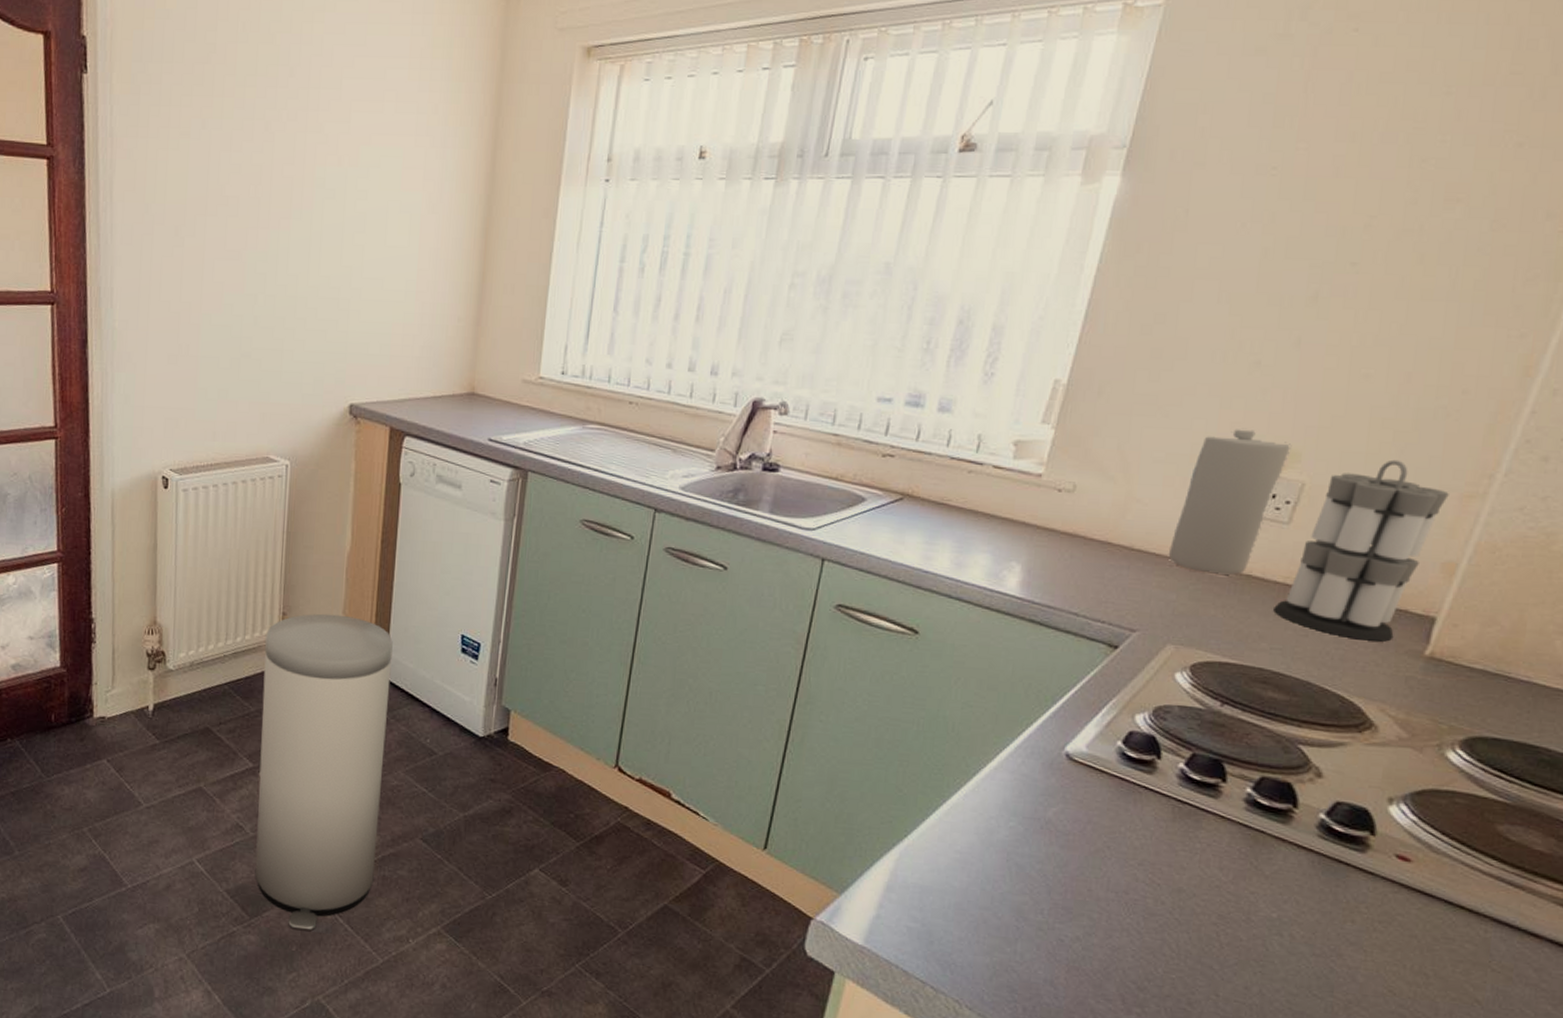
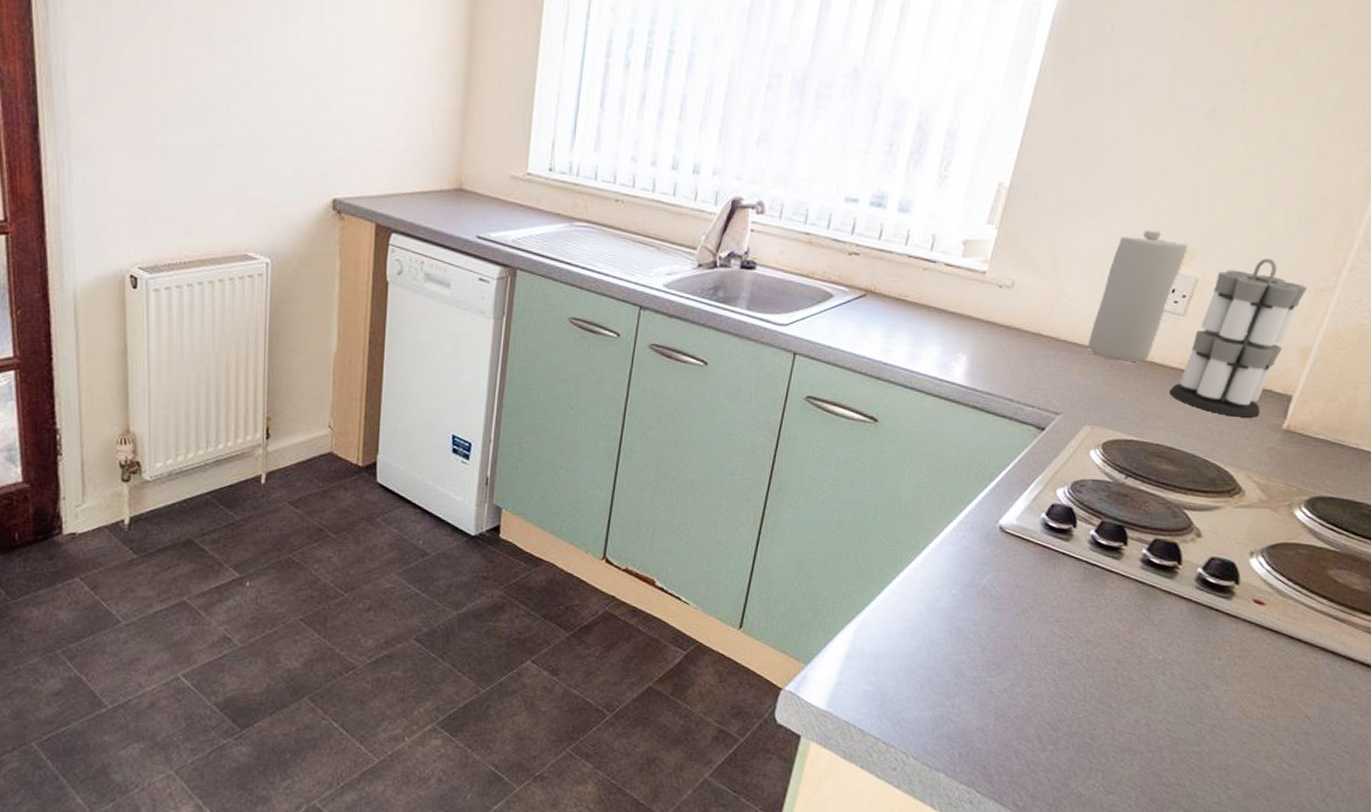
pedal bin: present [255,613,393,932] -> none [245,417,383,738]

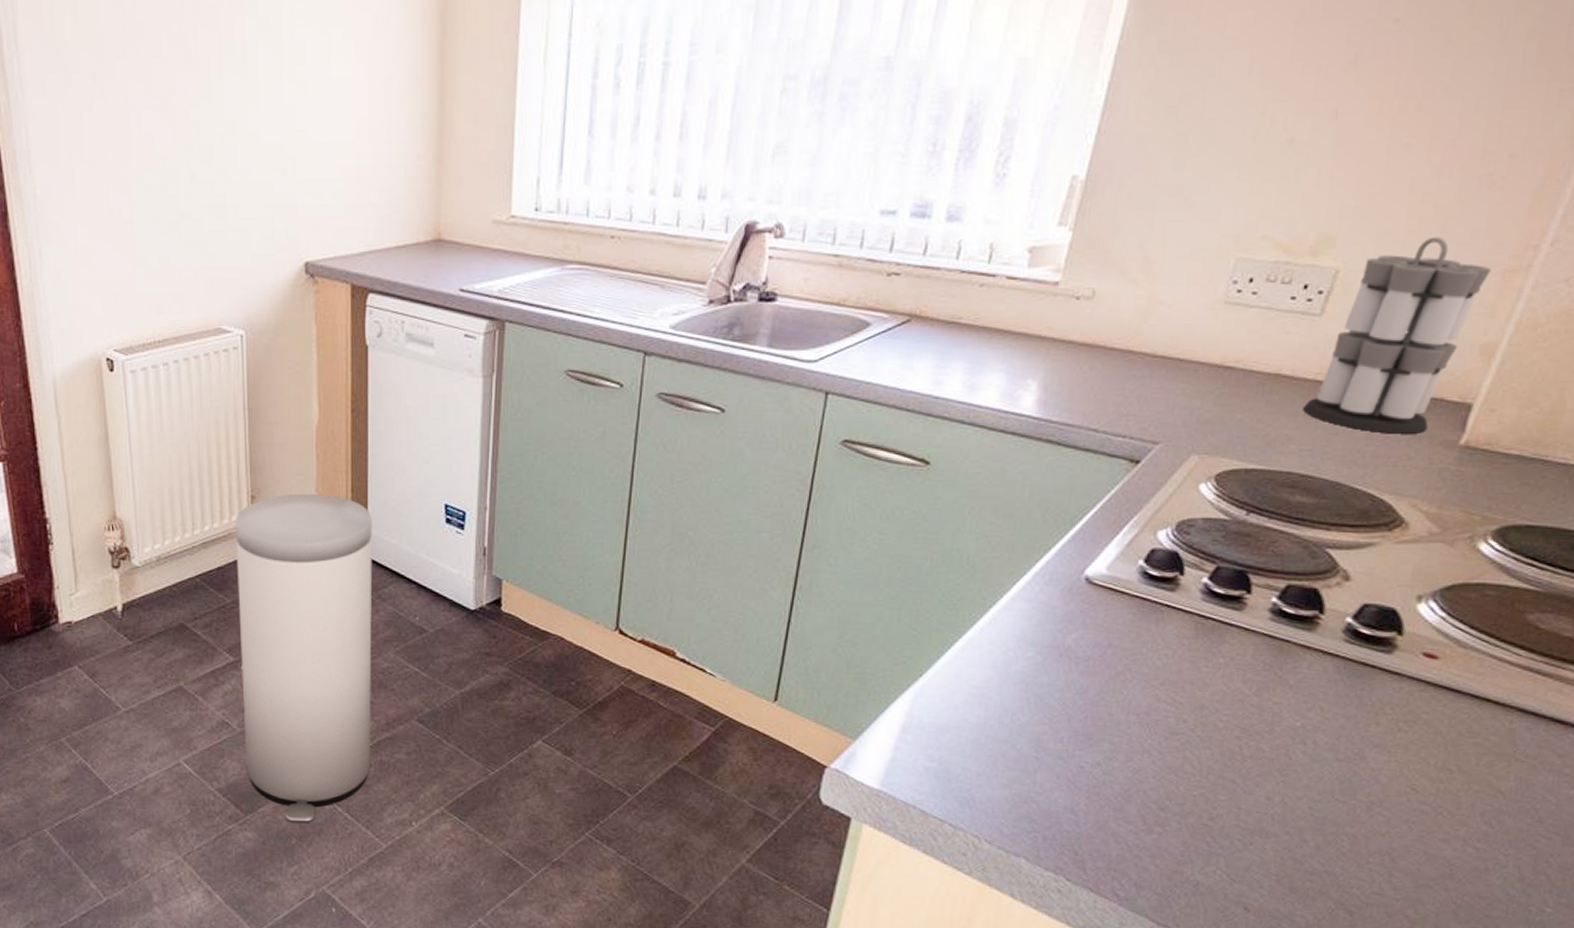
pedal bin: none [245,417,383,738] -> present [234,493,373,823]
paper towel holder: present [1087,229,1189,362] -> none [1192,214,1326,376]

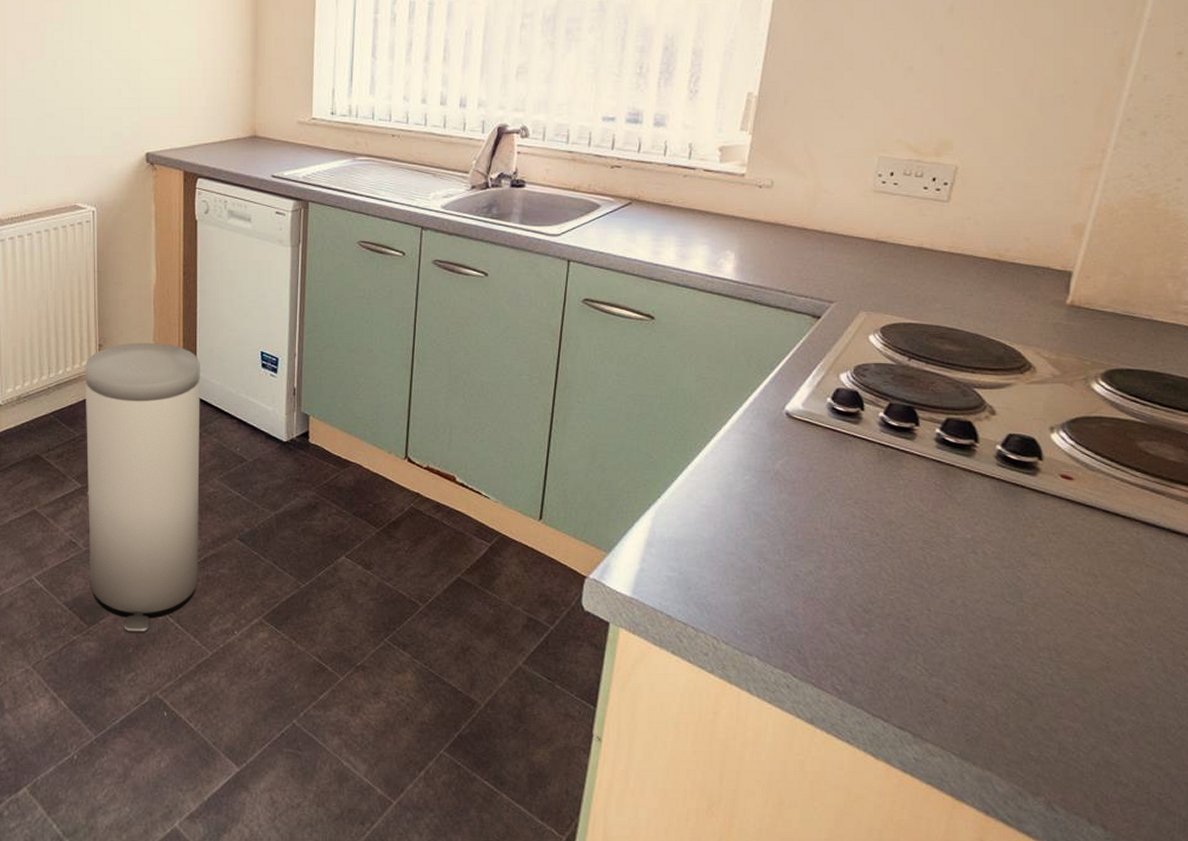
spice rack: present [1303,236,1491,434] -> none [943,142,1072,295]

